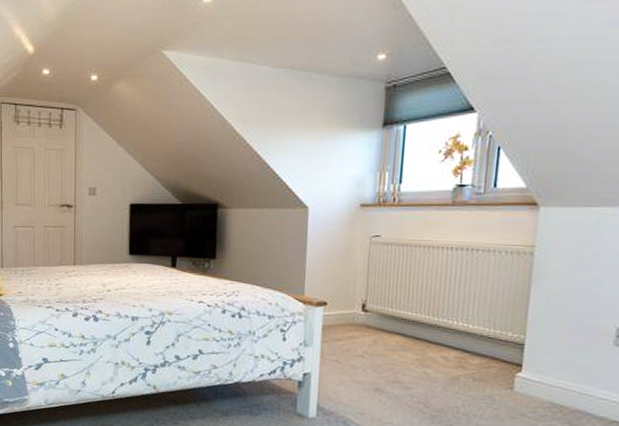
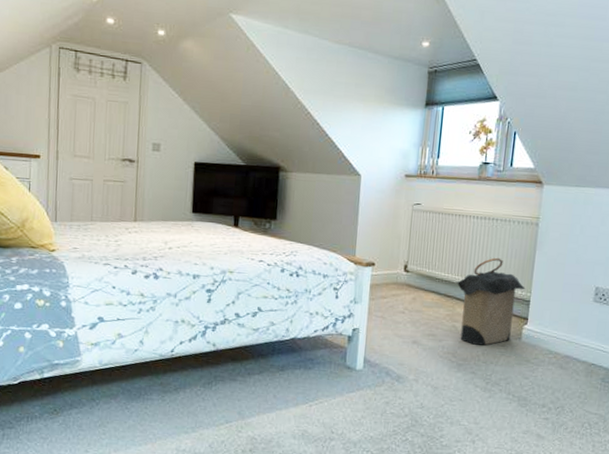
laundry hamper: none [427,294,518,395] -> present [456,257,526,346]

